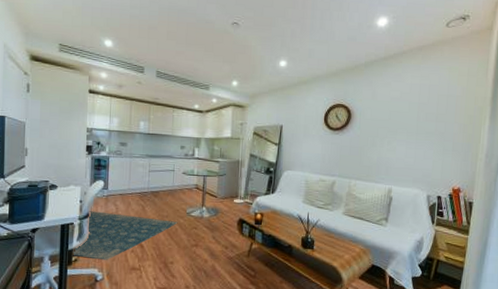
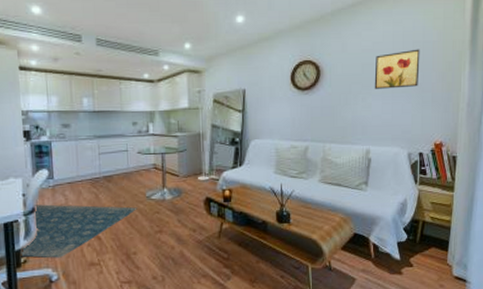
wall art: none [399,101,444,136] -> present [374,49,420,89]

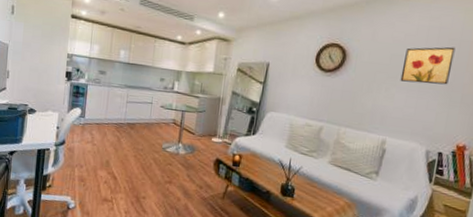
rug: present [20,204,137,259] -> none [46,138,153,189]

